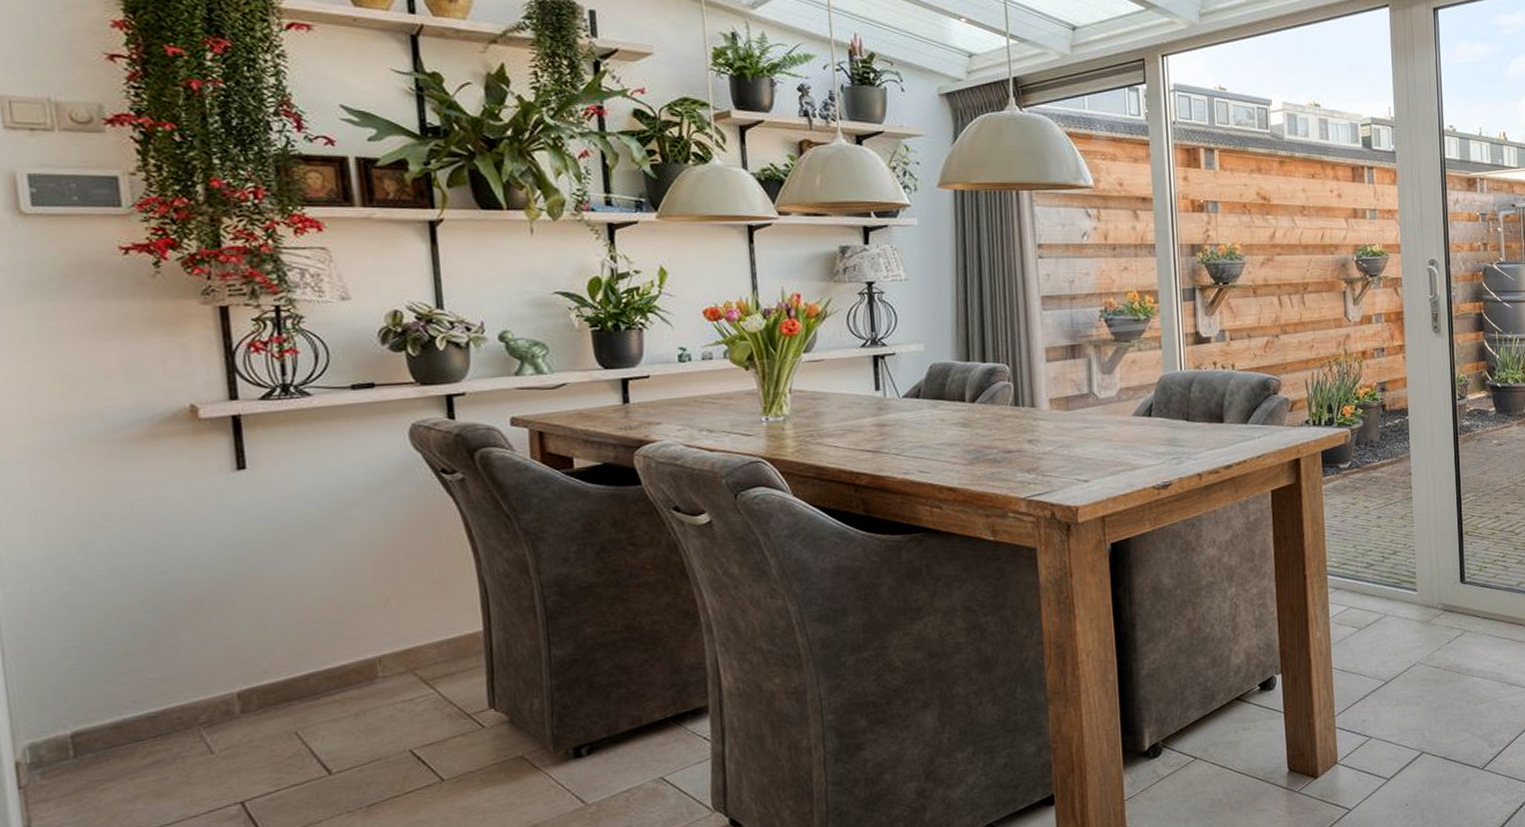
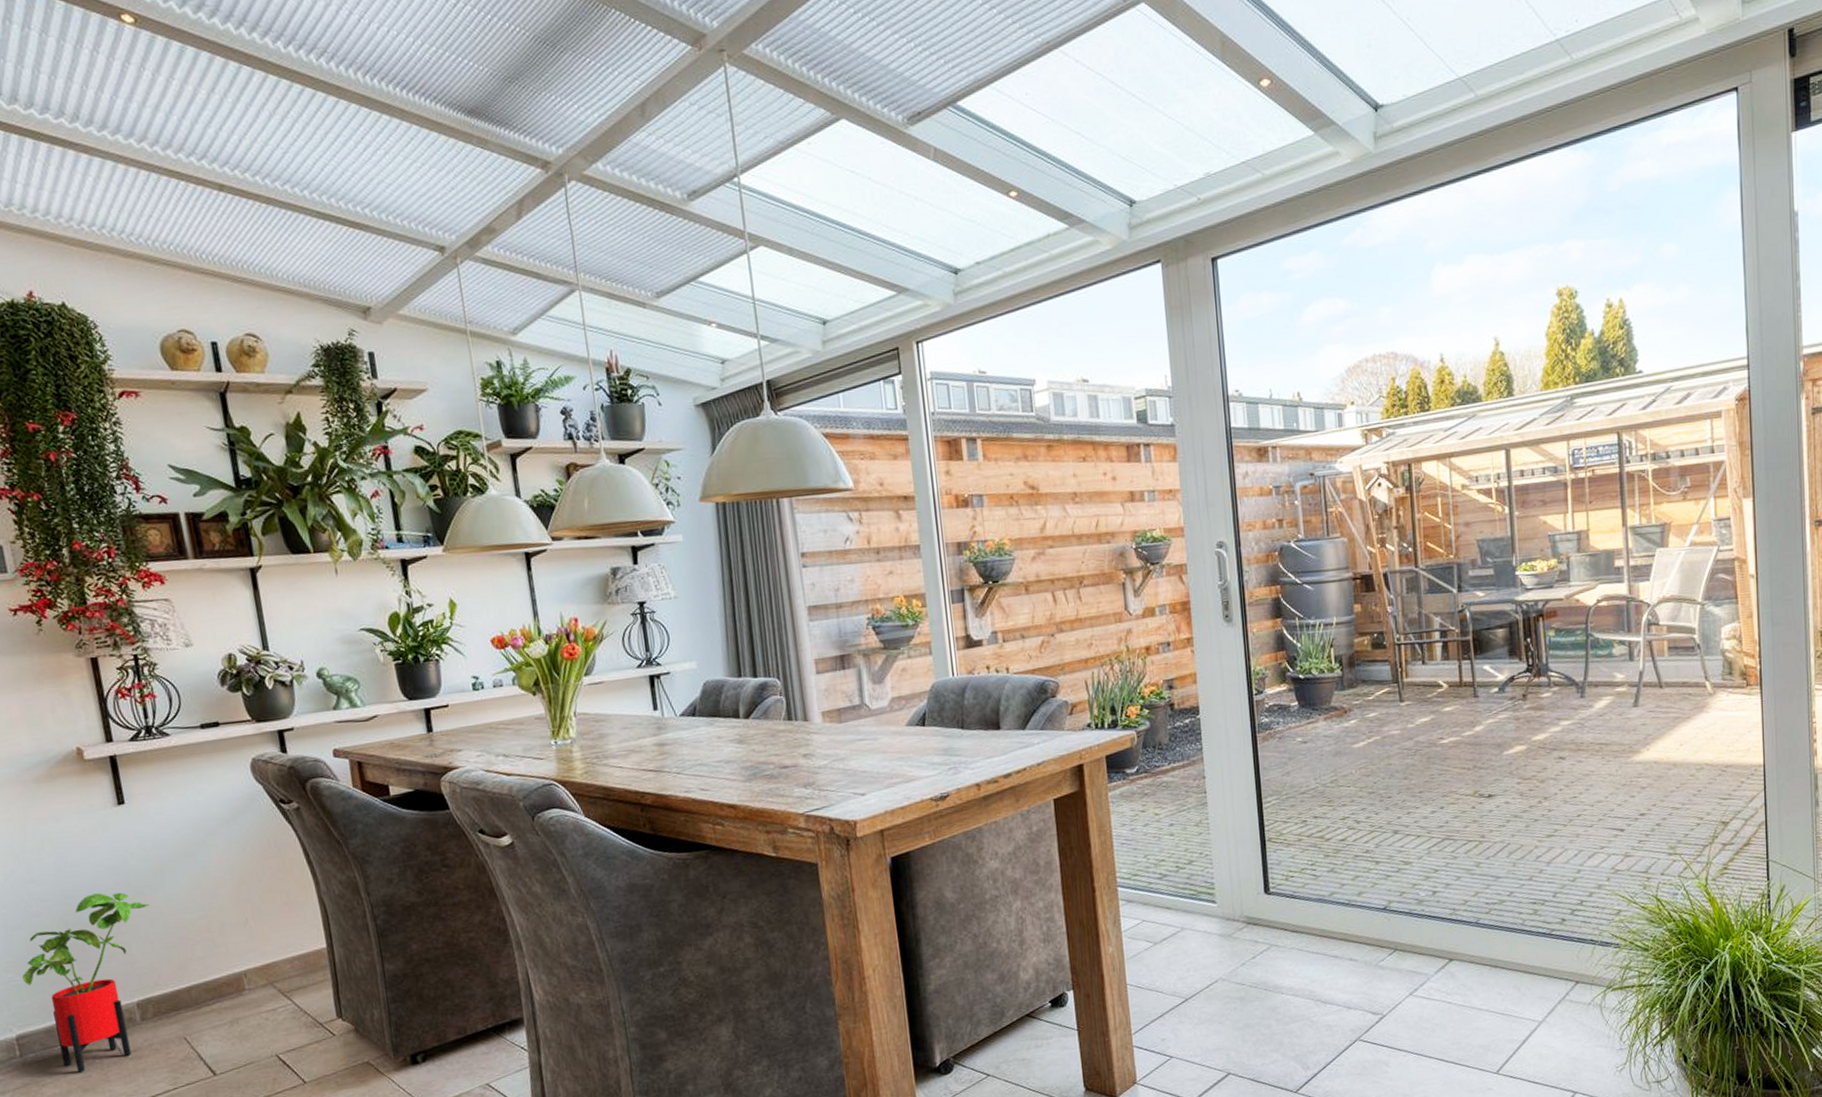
house plant: none [88,568,267,775] -> present [22,892,150,1073]

